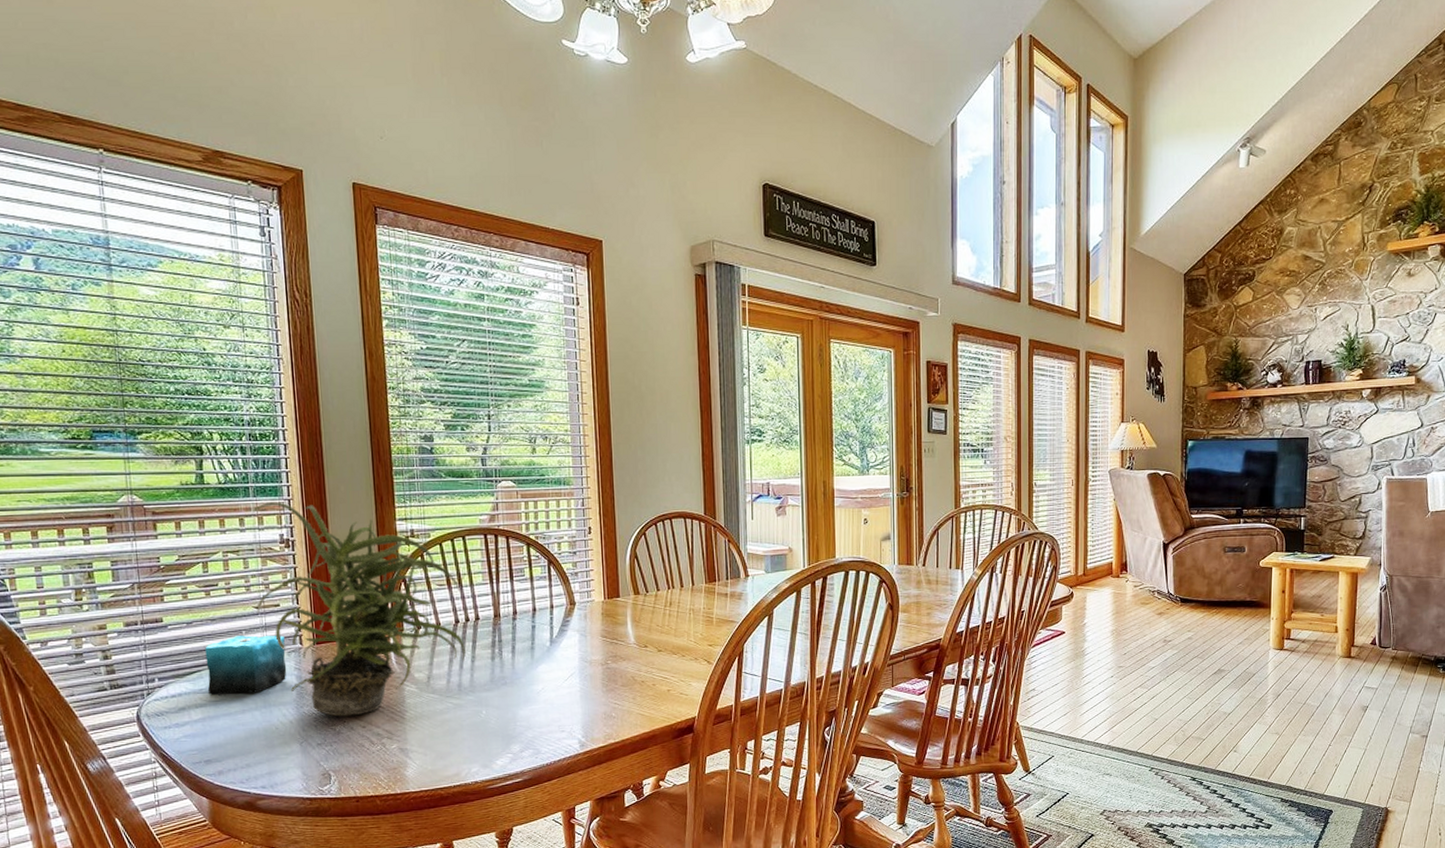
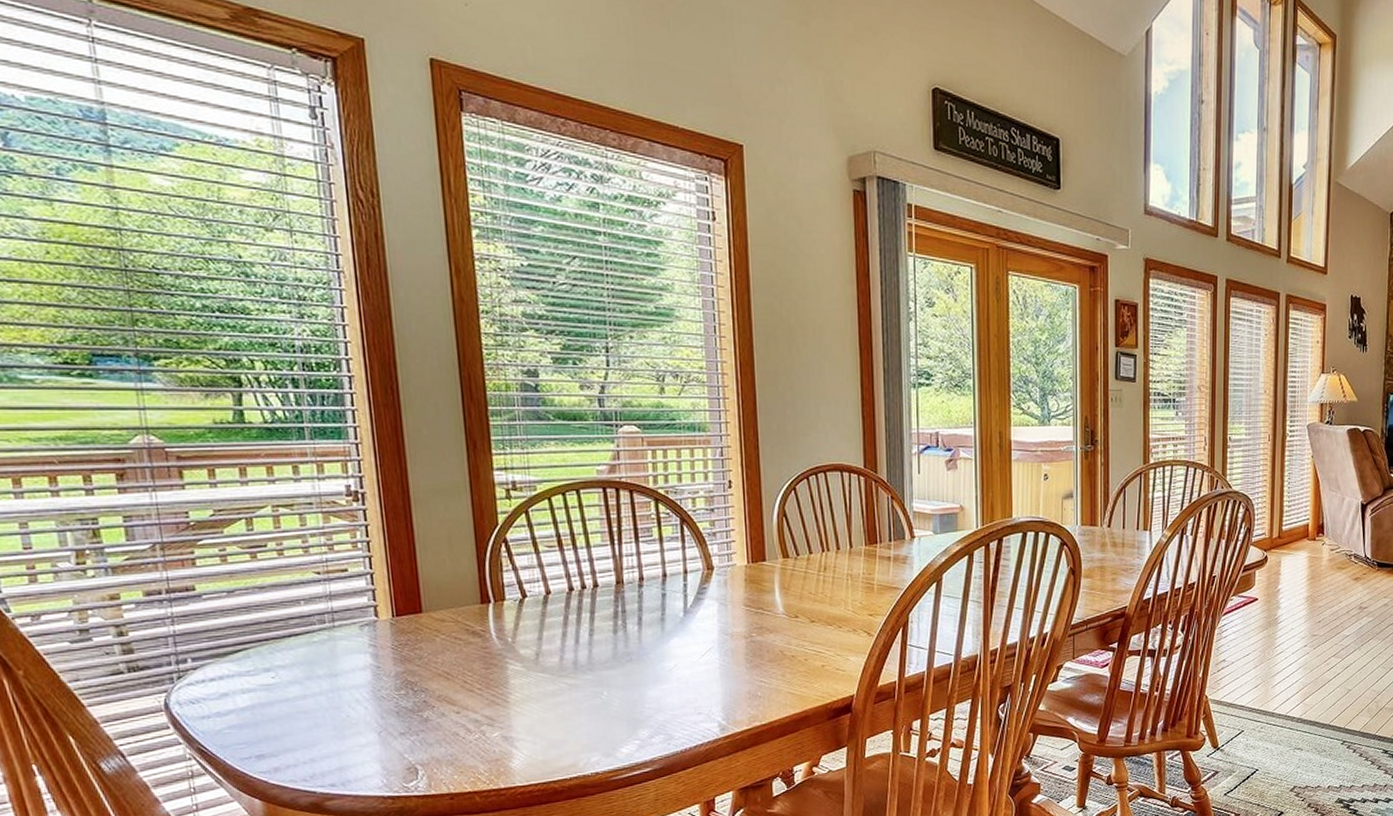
candle: present [205,619,287,695] -> none [252,587,359,677]
potted plant: present [254,502,466,717] -> none [311,446,582,701]

